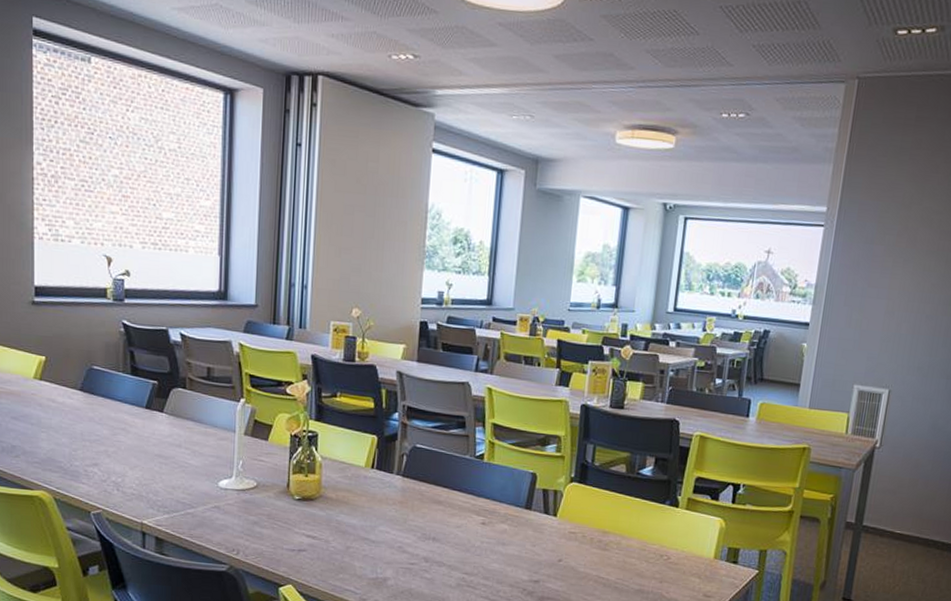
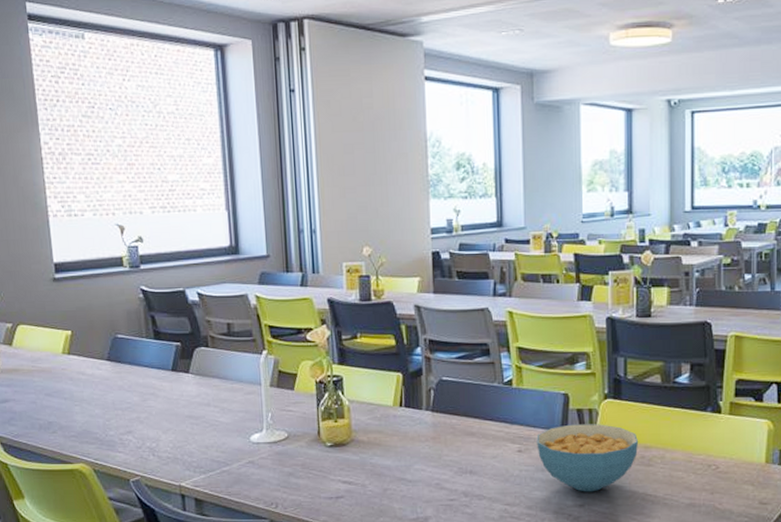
cereal bowl: none [500,503,598,570] -> present [536,424,639,492]

